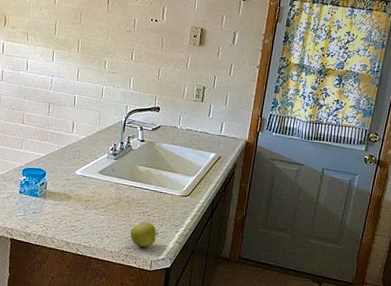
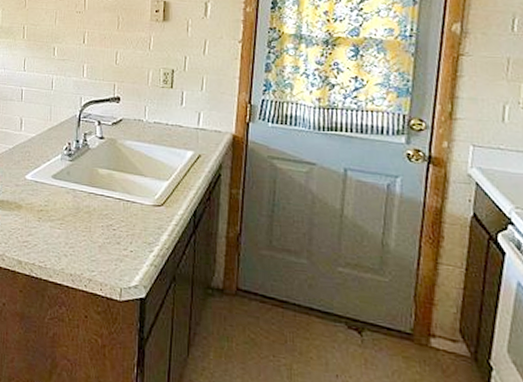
apple: present [130,222,160,247] -> none [93,238,129,270]

